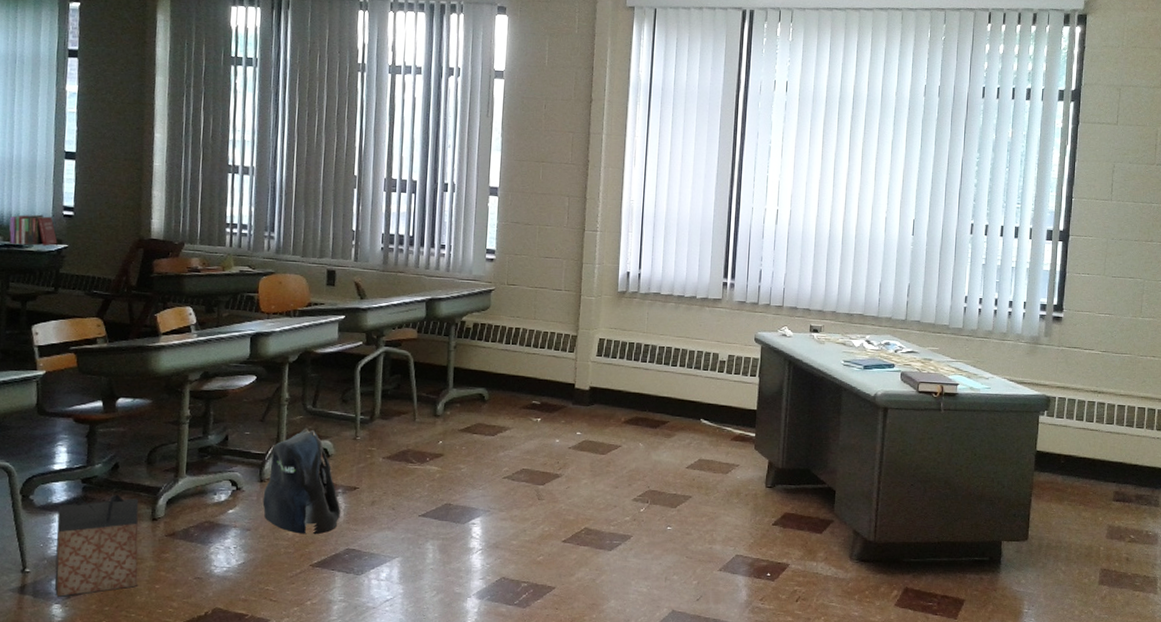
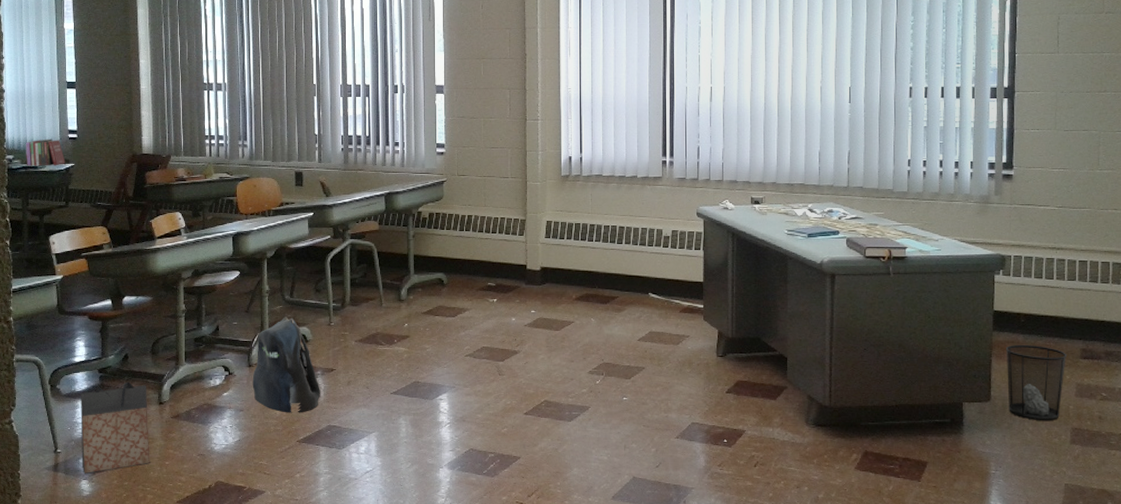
waste bin: none [1044,485,1102,562] -> present [1005,344,1068,421]

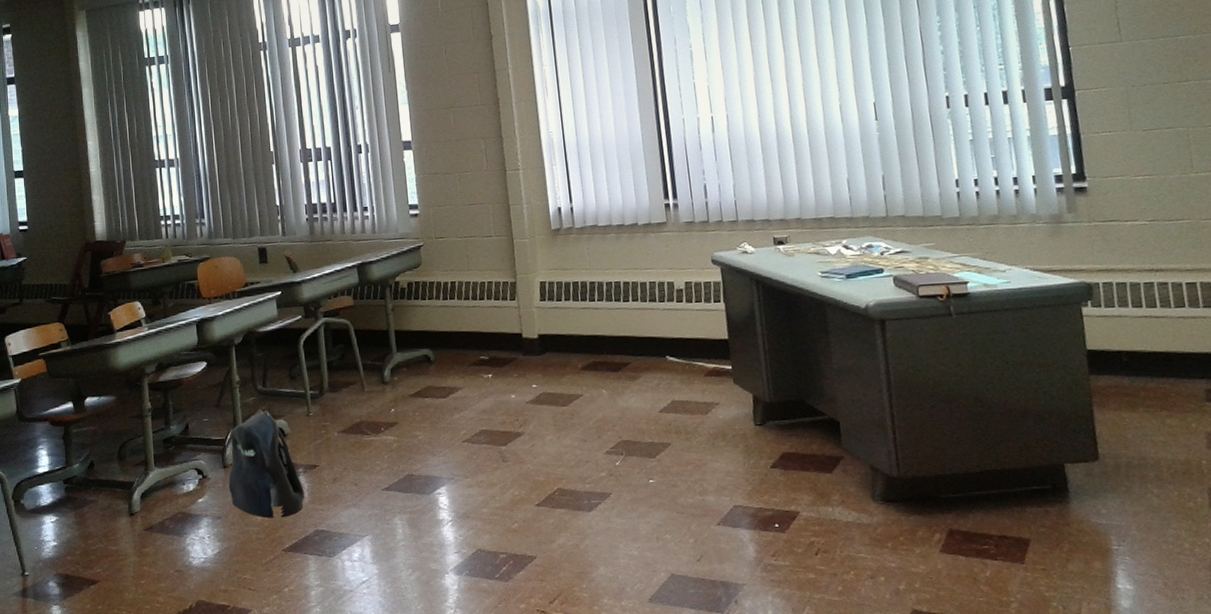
bag: present [81,382,150,474] -> none [46,492,124,598]
waste bin: present [1005,344,1068,421] -> none [1108,388,1191,482]

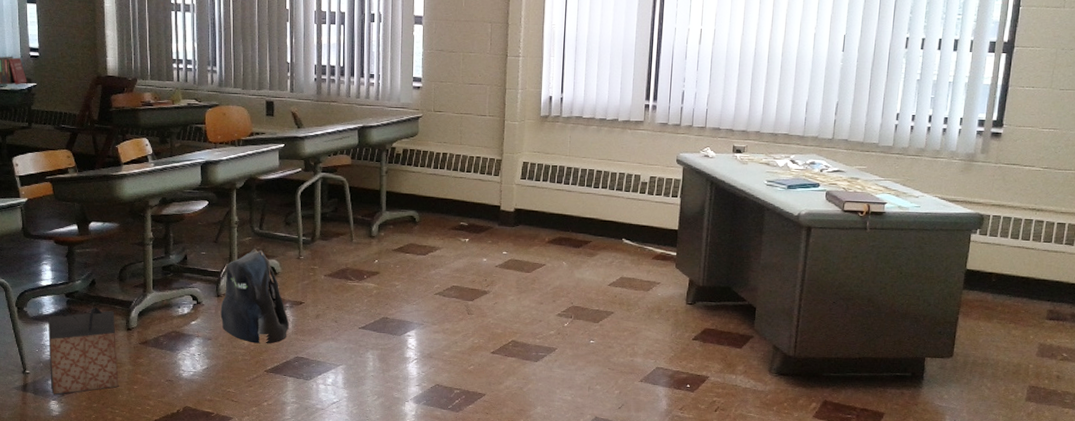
bag: none [46,492,124,598] -> present [48,307,119,395]

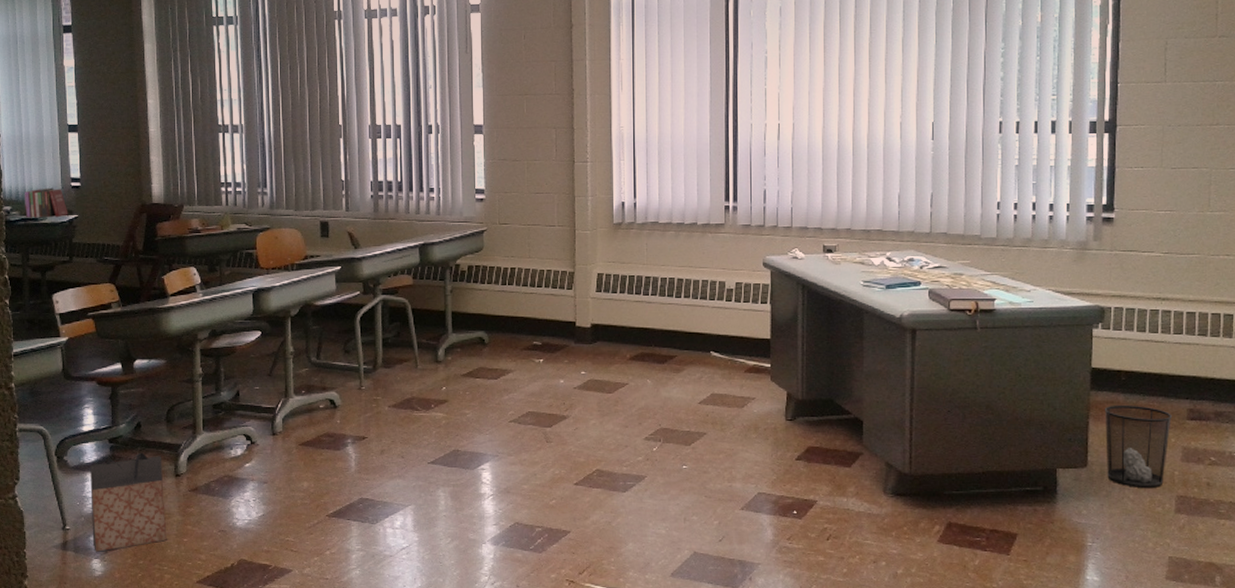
backpack: present [220,248,289,344] -> none [276,380,351,485]
waste bin: none [969,303,1034,379] -> present [1104,404,1173,489]

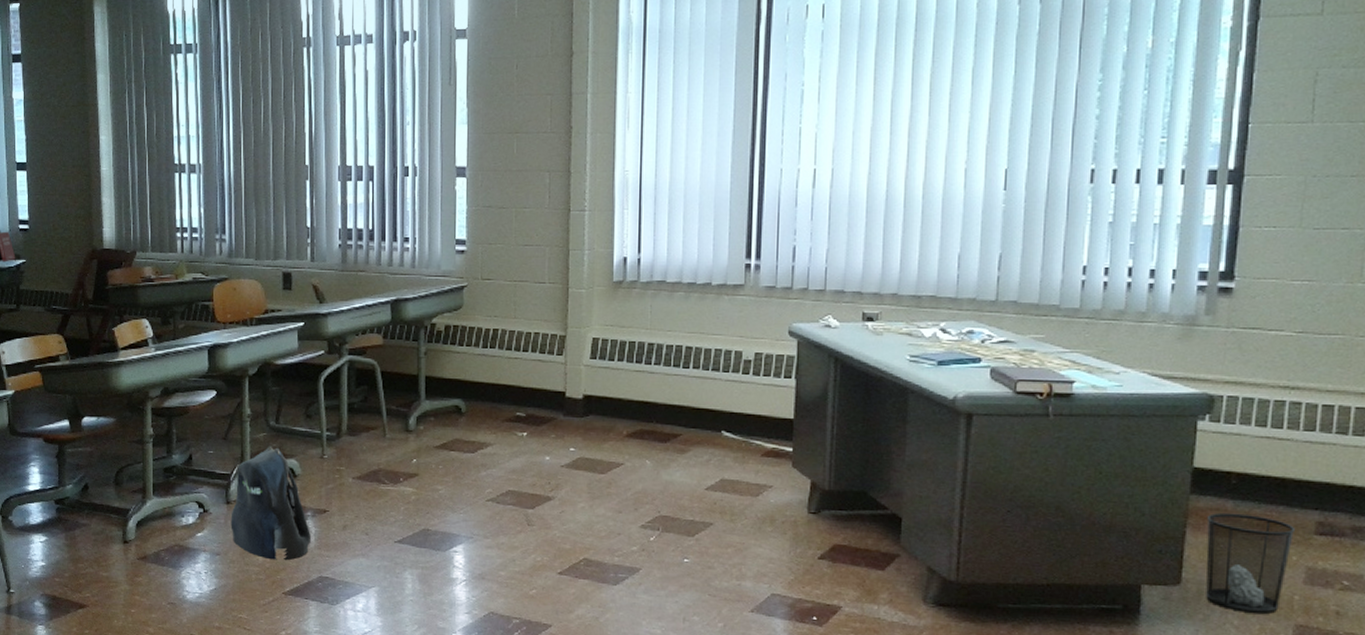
bag: present [90,452,167,552] -> none [35,515,114,618]
backpack: none [276,380,351,485] -> present [230,446,311,561]

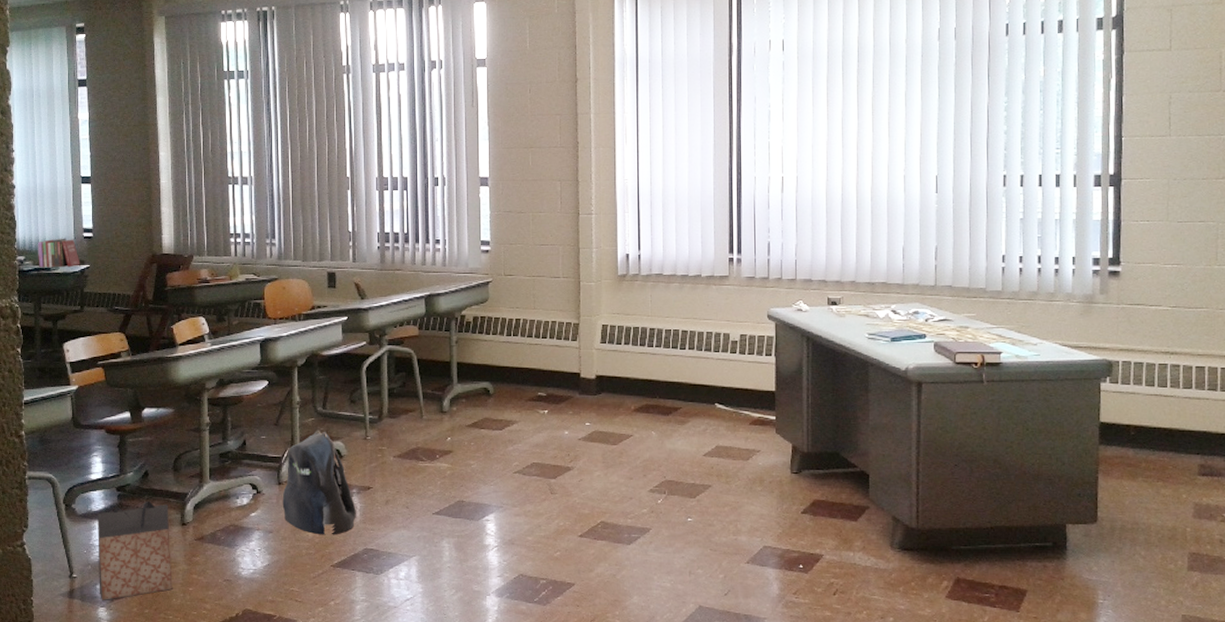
bag: none [35,515,114,618] -> present [98,501,173,600]
waste bin: present [1206,512,1296,615] -> none [1113,459,1184,545]

